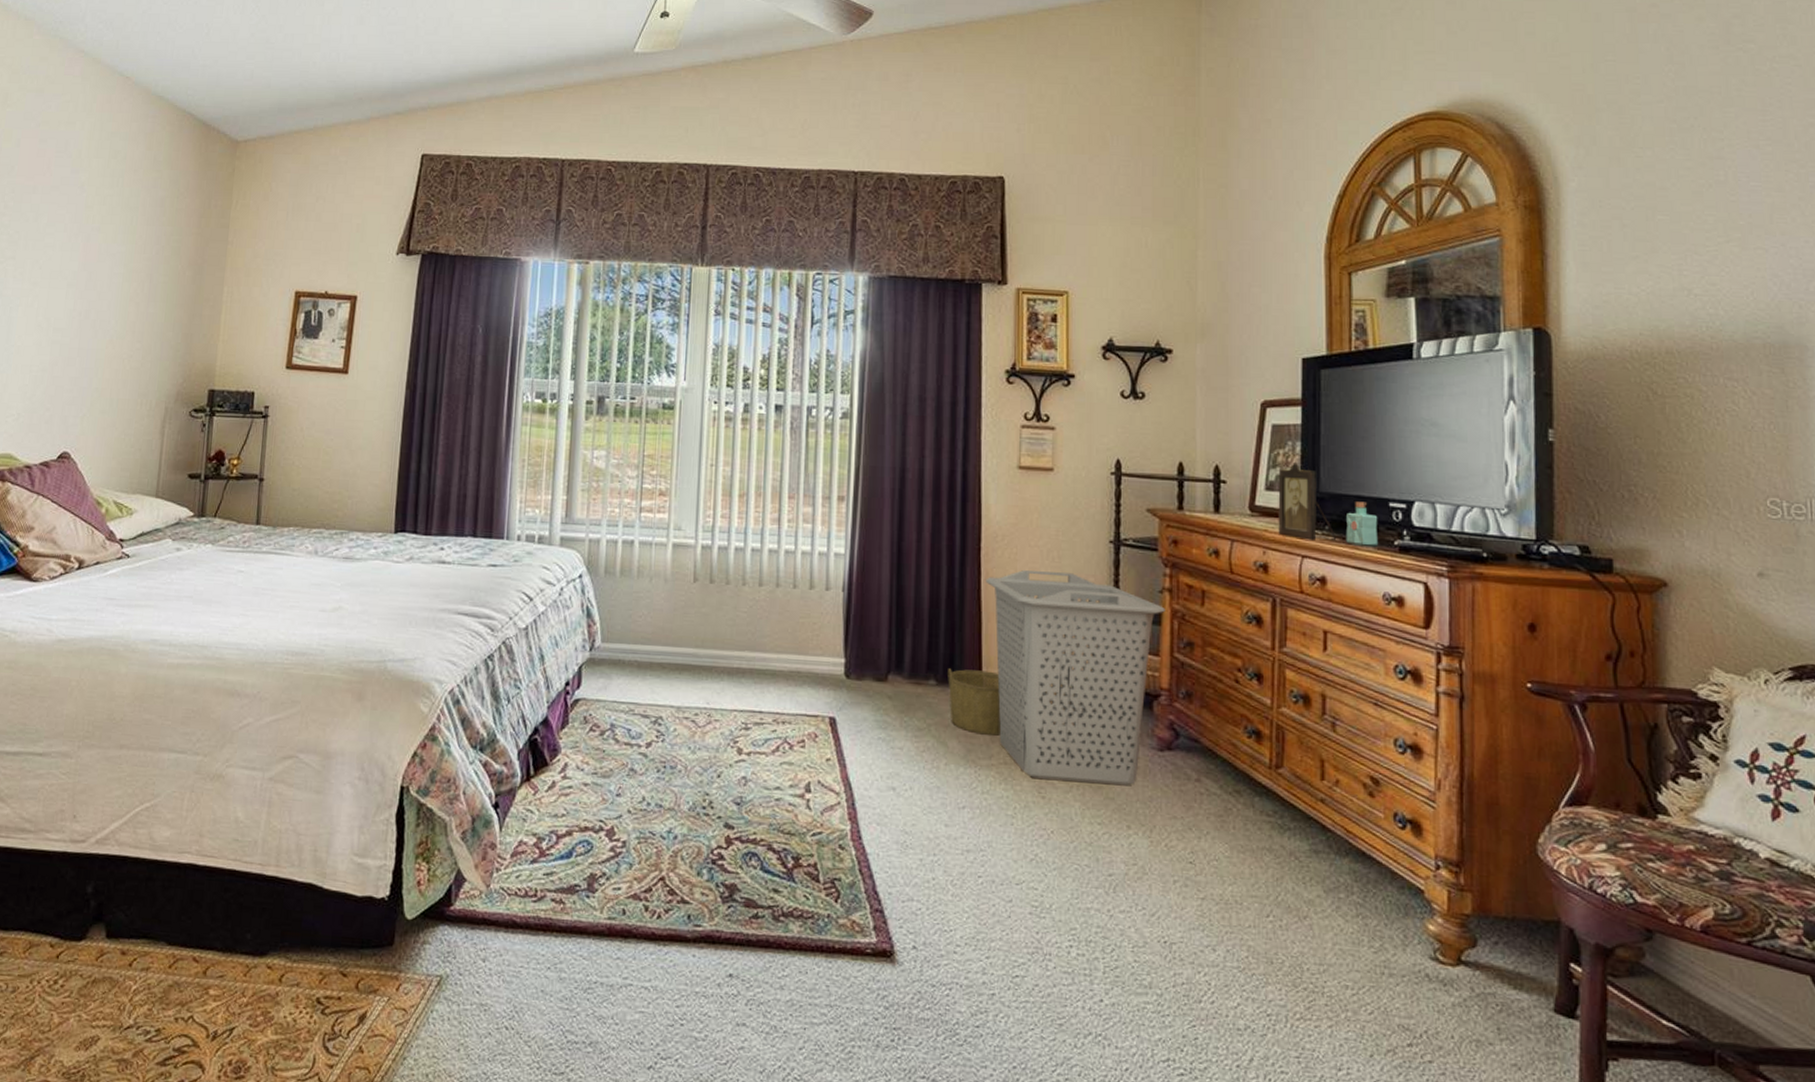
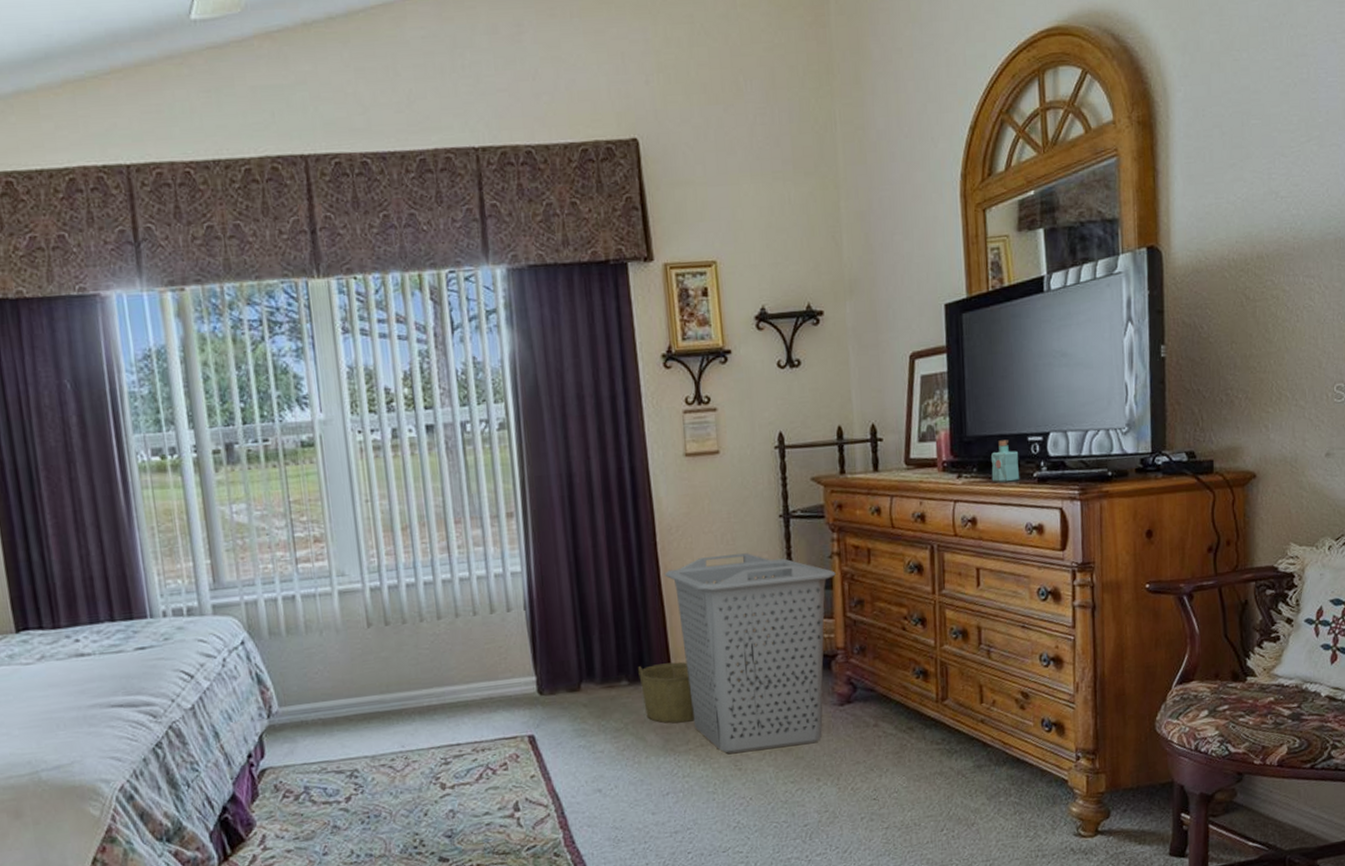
photo frame: present [1278,463,1337,541] -> none [929,411,984,485]

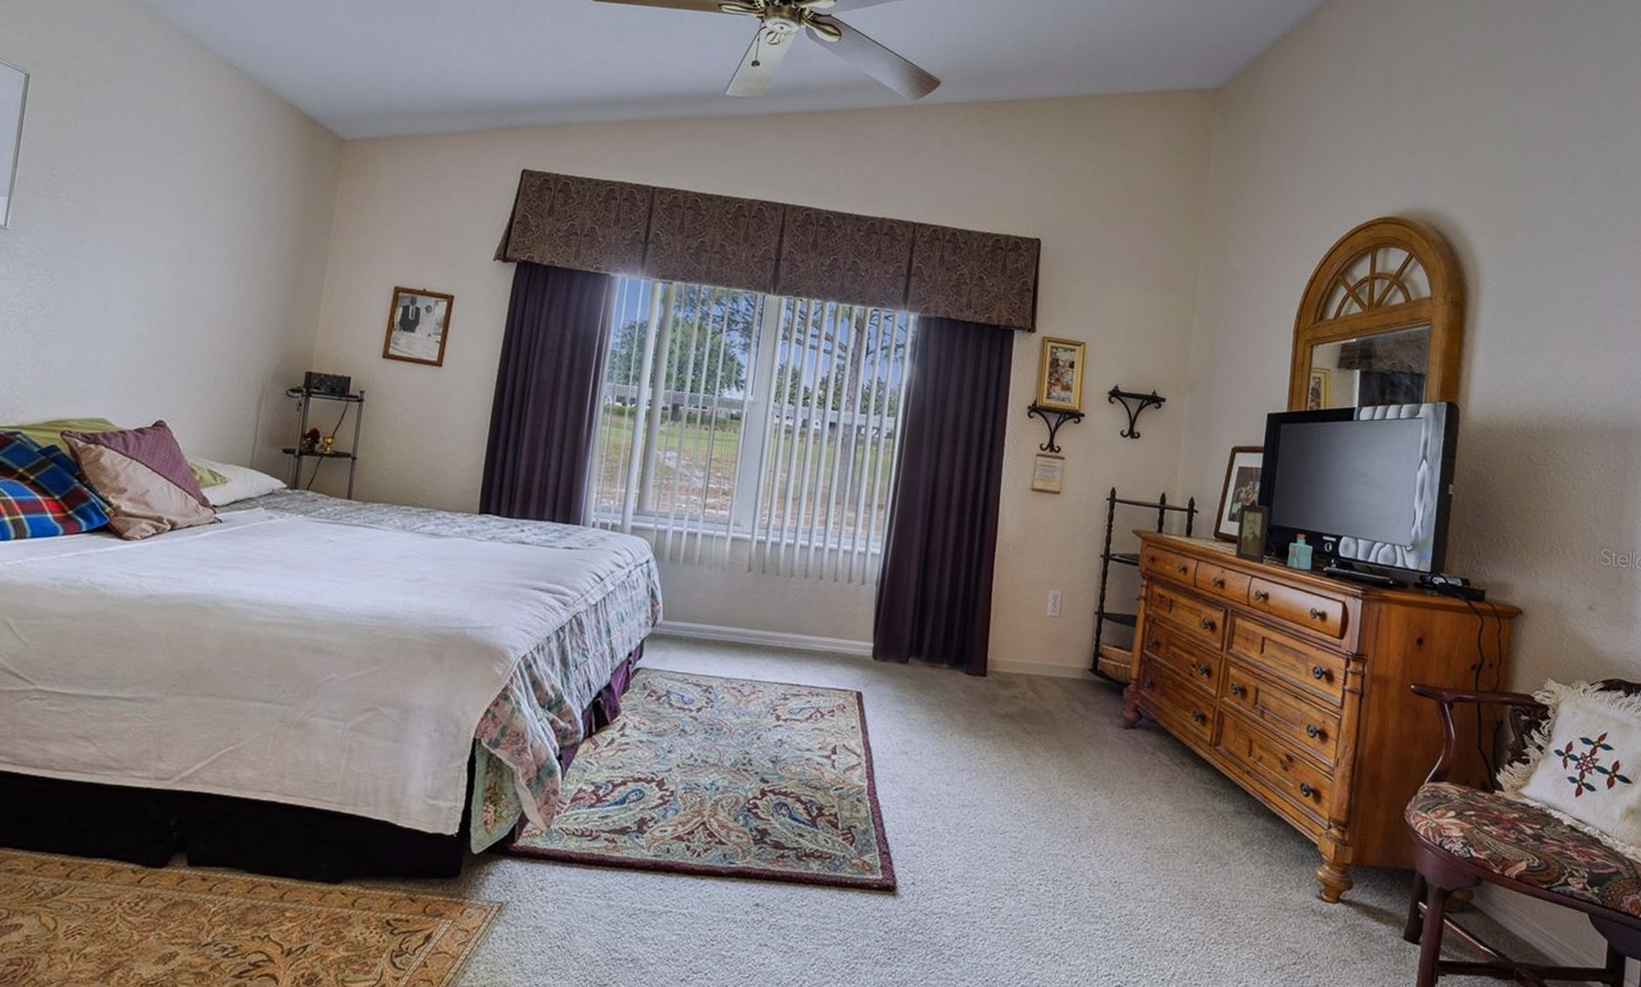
basket: present [638,662,694,724] -> none [958,655,1001,712]
laundry basket: present [665,553,836,754] -> none [996,576,1140,757]
photo frame: none [929,411,984,485] -> present [1235,499,1280,565]

